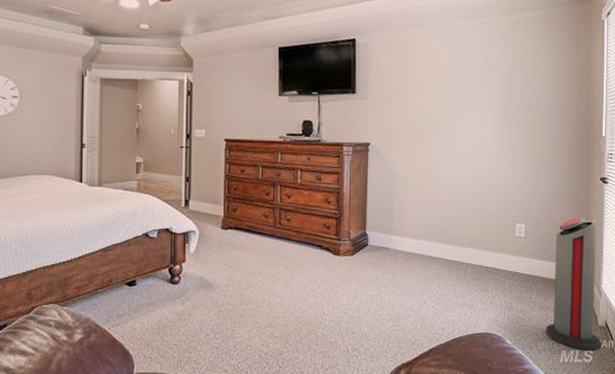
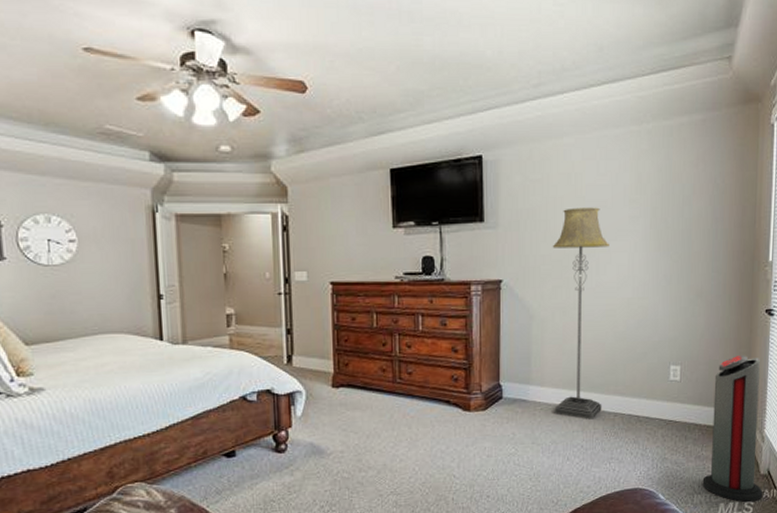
floor lamp: none [413,84,463,268] -> present [552,207,609,420]

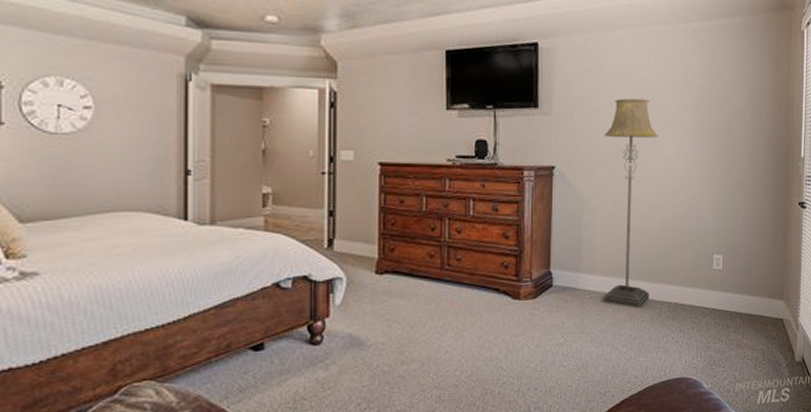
air purifier: present [702,354,763,503] -> none [743,245,798,390]

